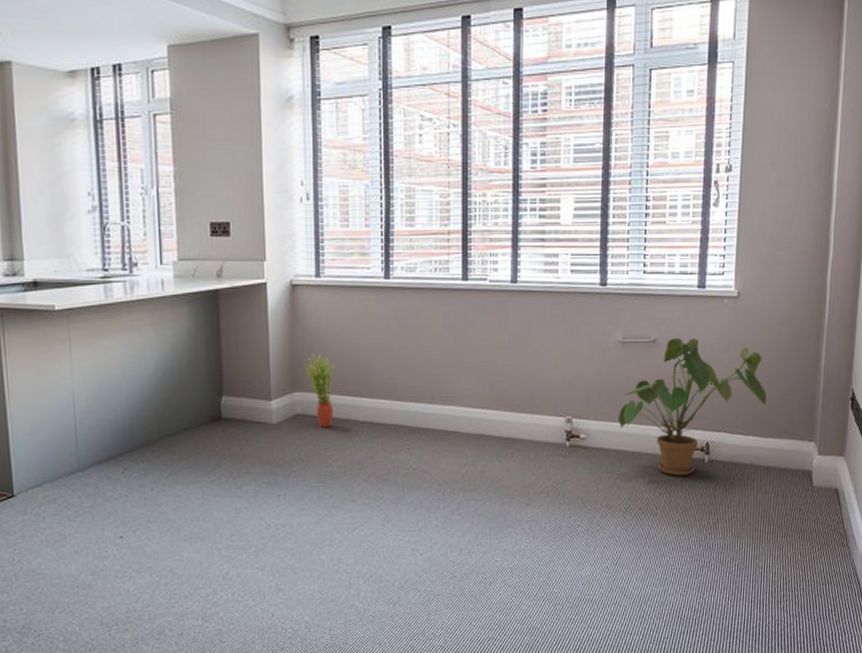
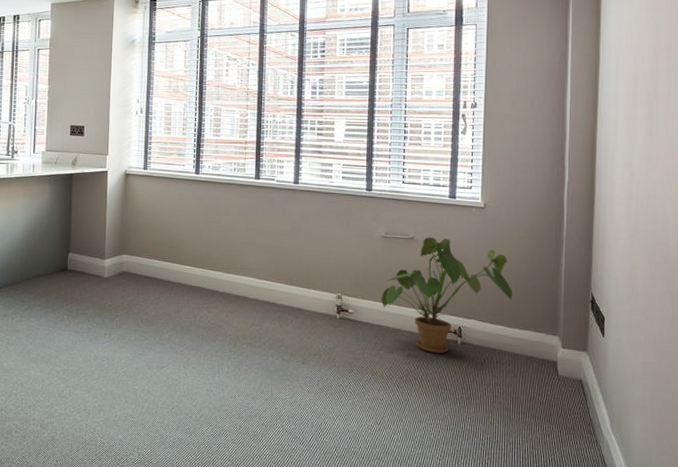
potted plant: present [303,354,335,427] -> none [131,227,154,284]

